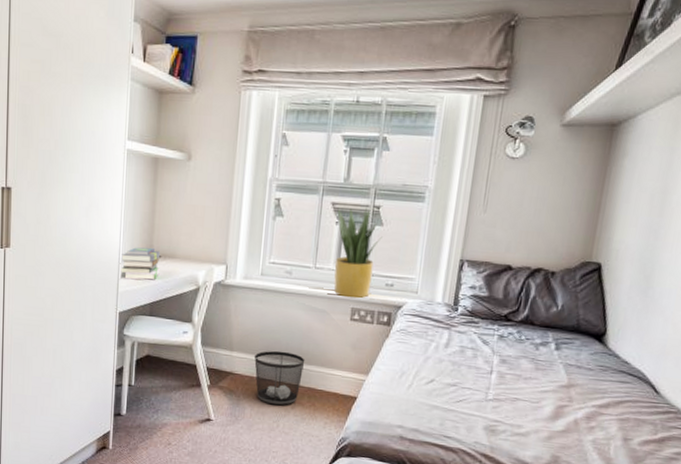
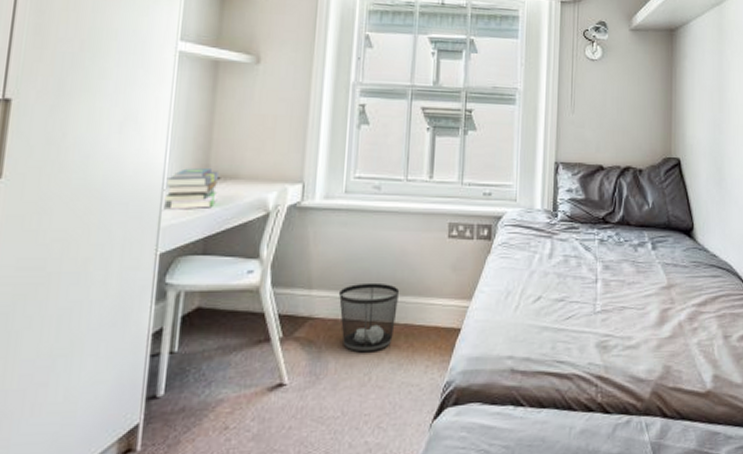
planter: present [333,207,382,299] -> none [428,111,476,212]

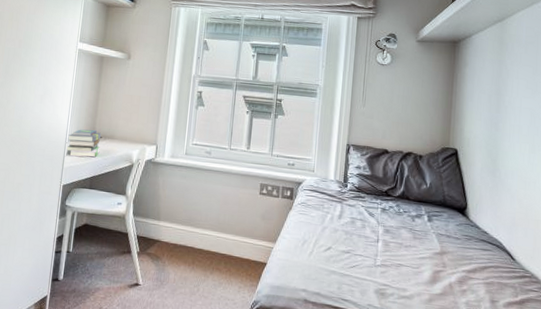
waste bin: present [338,282,400,353] -> none [178,221,222,271]

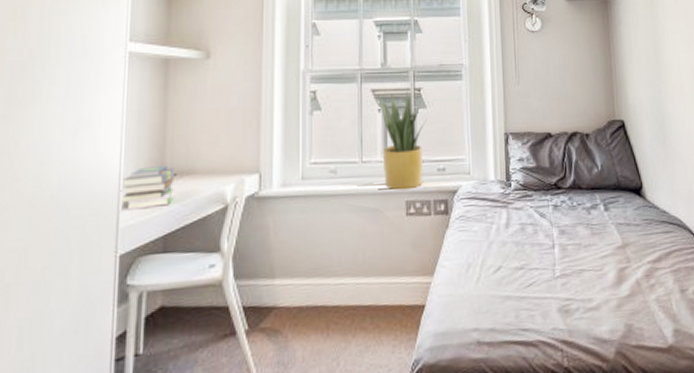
planter: none [245,100,284,176] -> present [378,90,427,191]

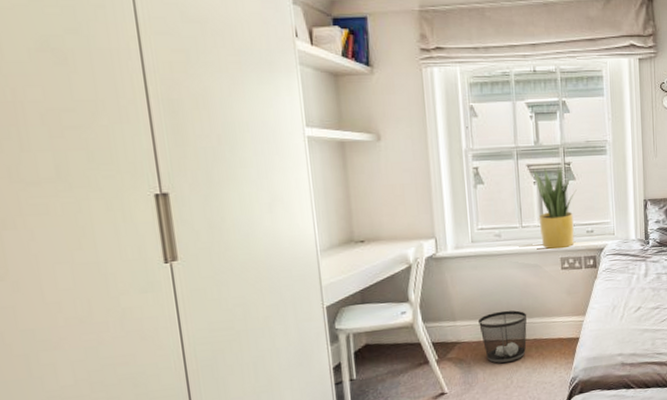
books: present [121,166,176,210] -> none [319,234,366,271]
waste bin: none [301,266,362,338] -> present [477,310,527,364]

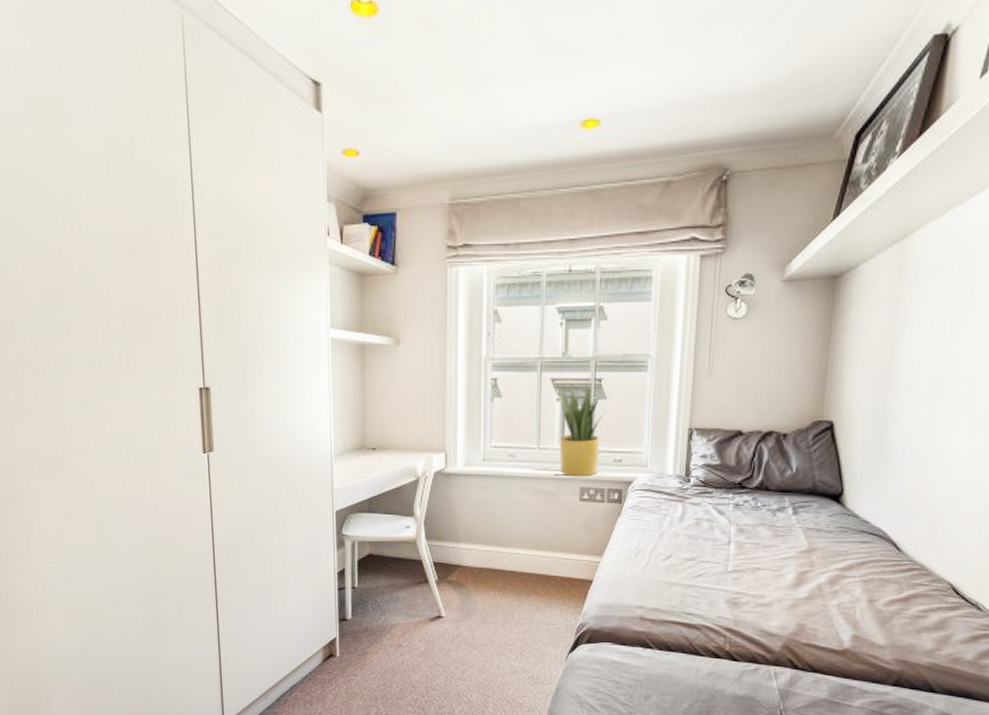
waste bin: present [477,310,527,364] -> none [482,538,536,596]

